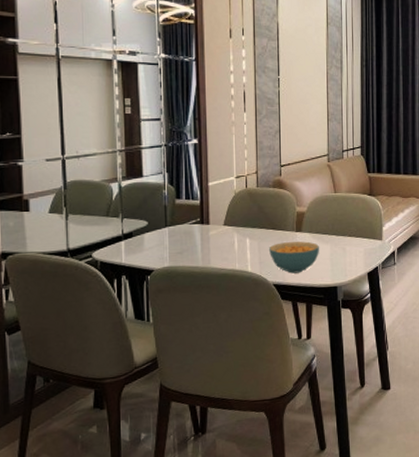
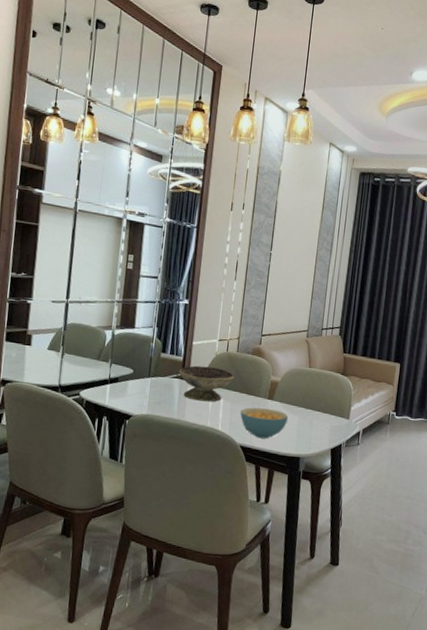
decorative bowl: none [197,206,258,244] -> present [178,365,234,402]

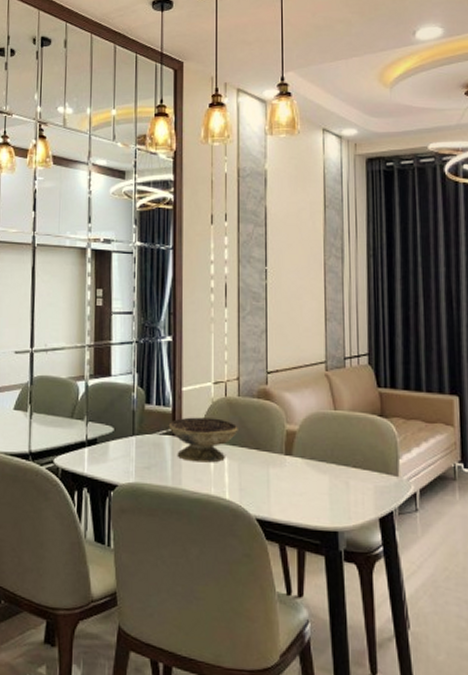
cereal bowl: present [240,407,289,439] -> none [252,467,316,508]

